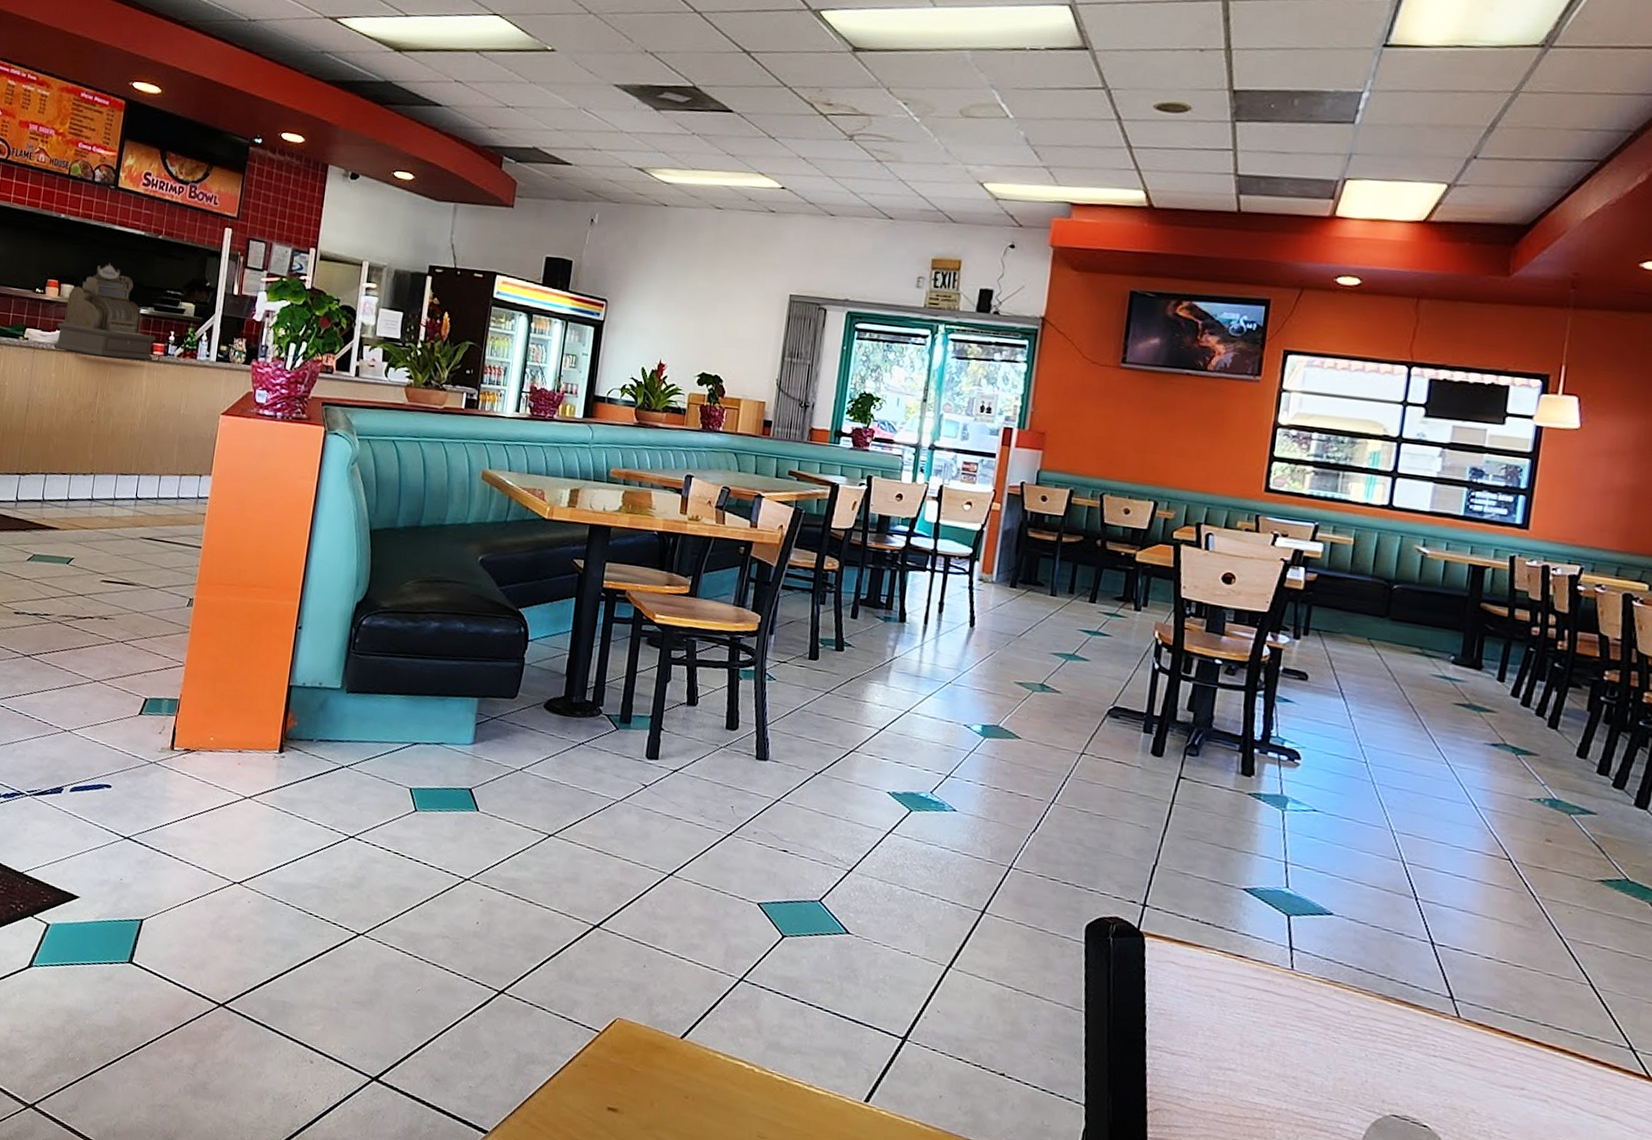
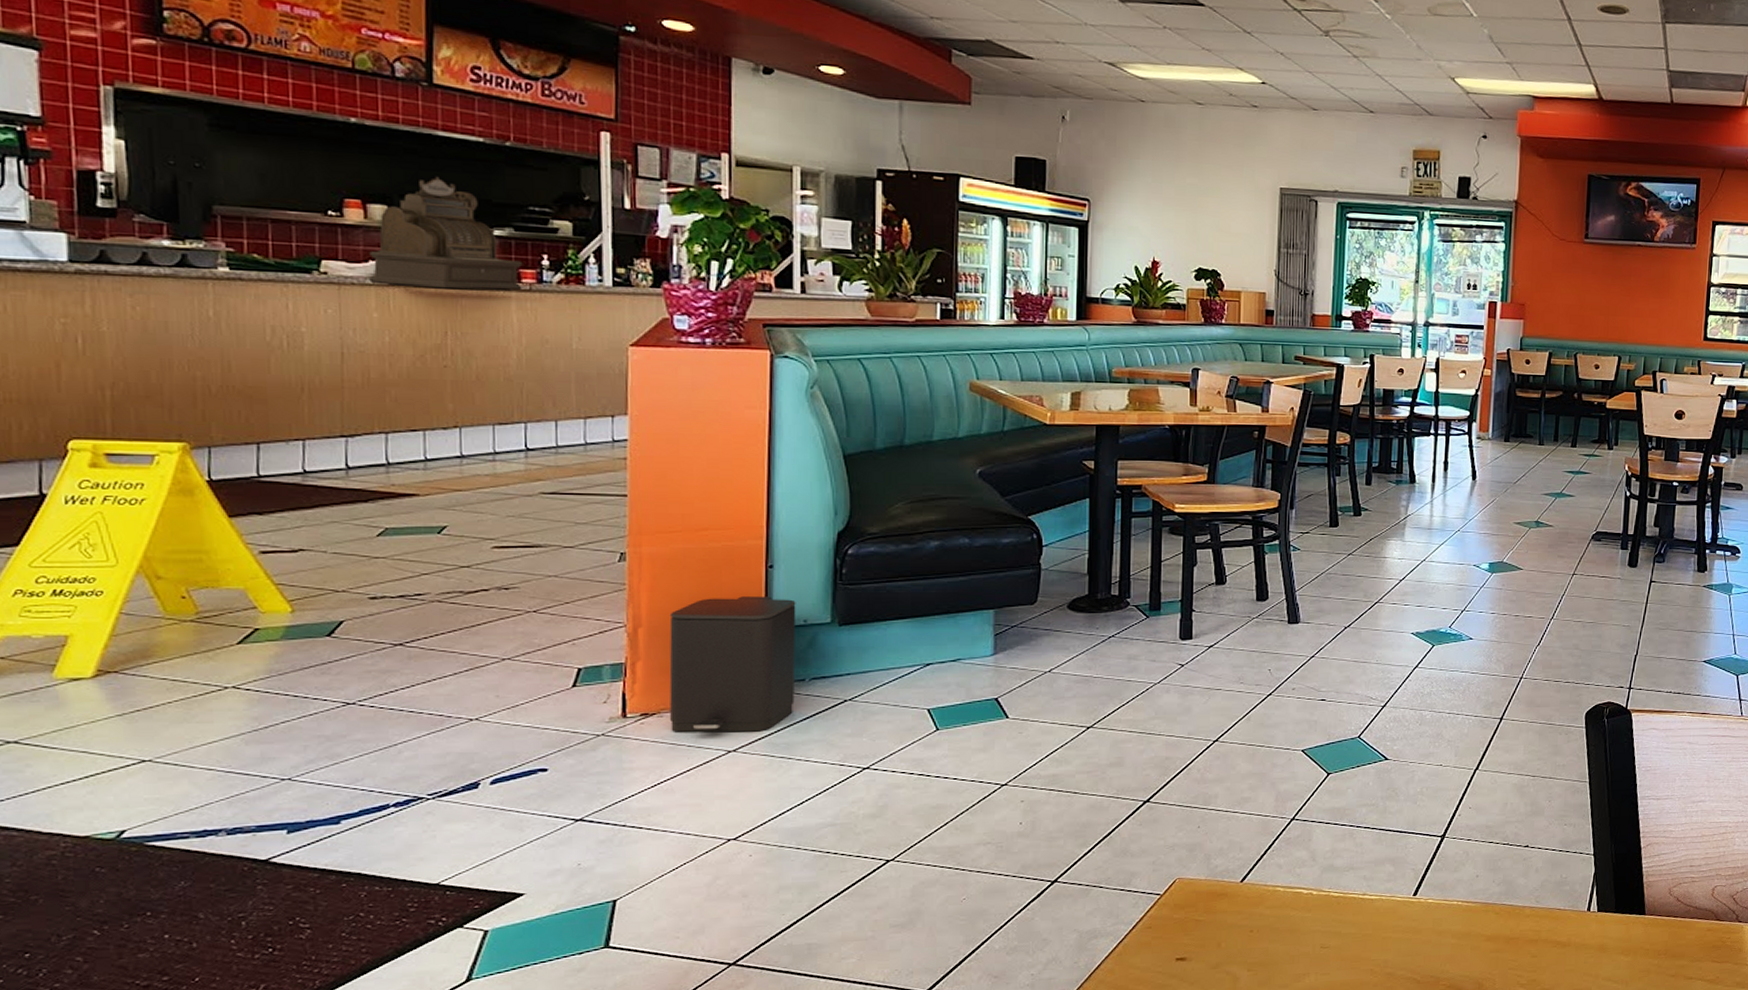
pedal bin: none [204,649,315,784] -> present [669,596,796,733]

